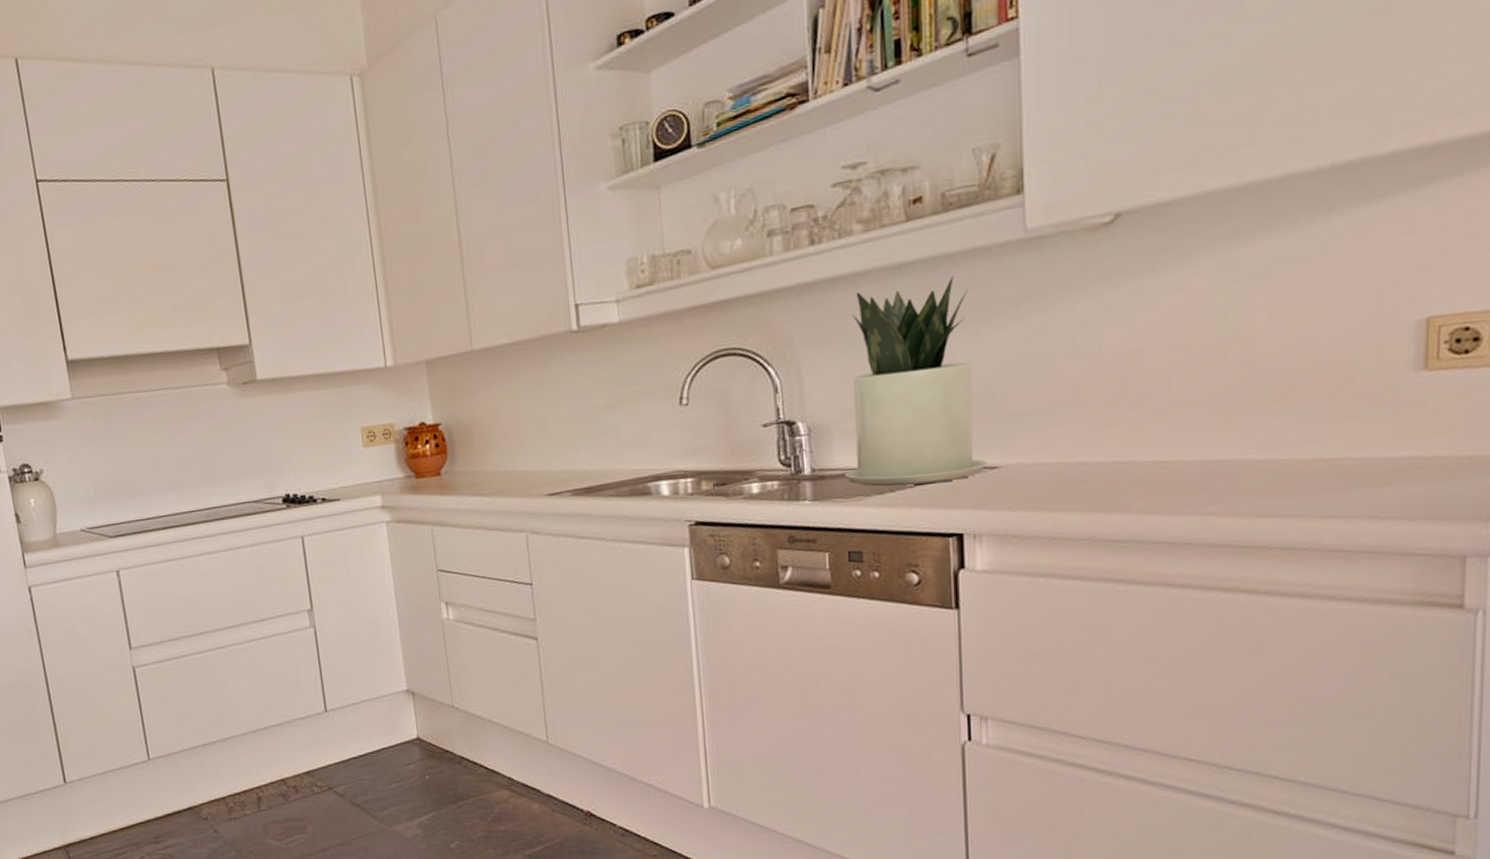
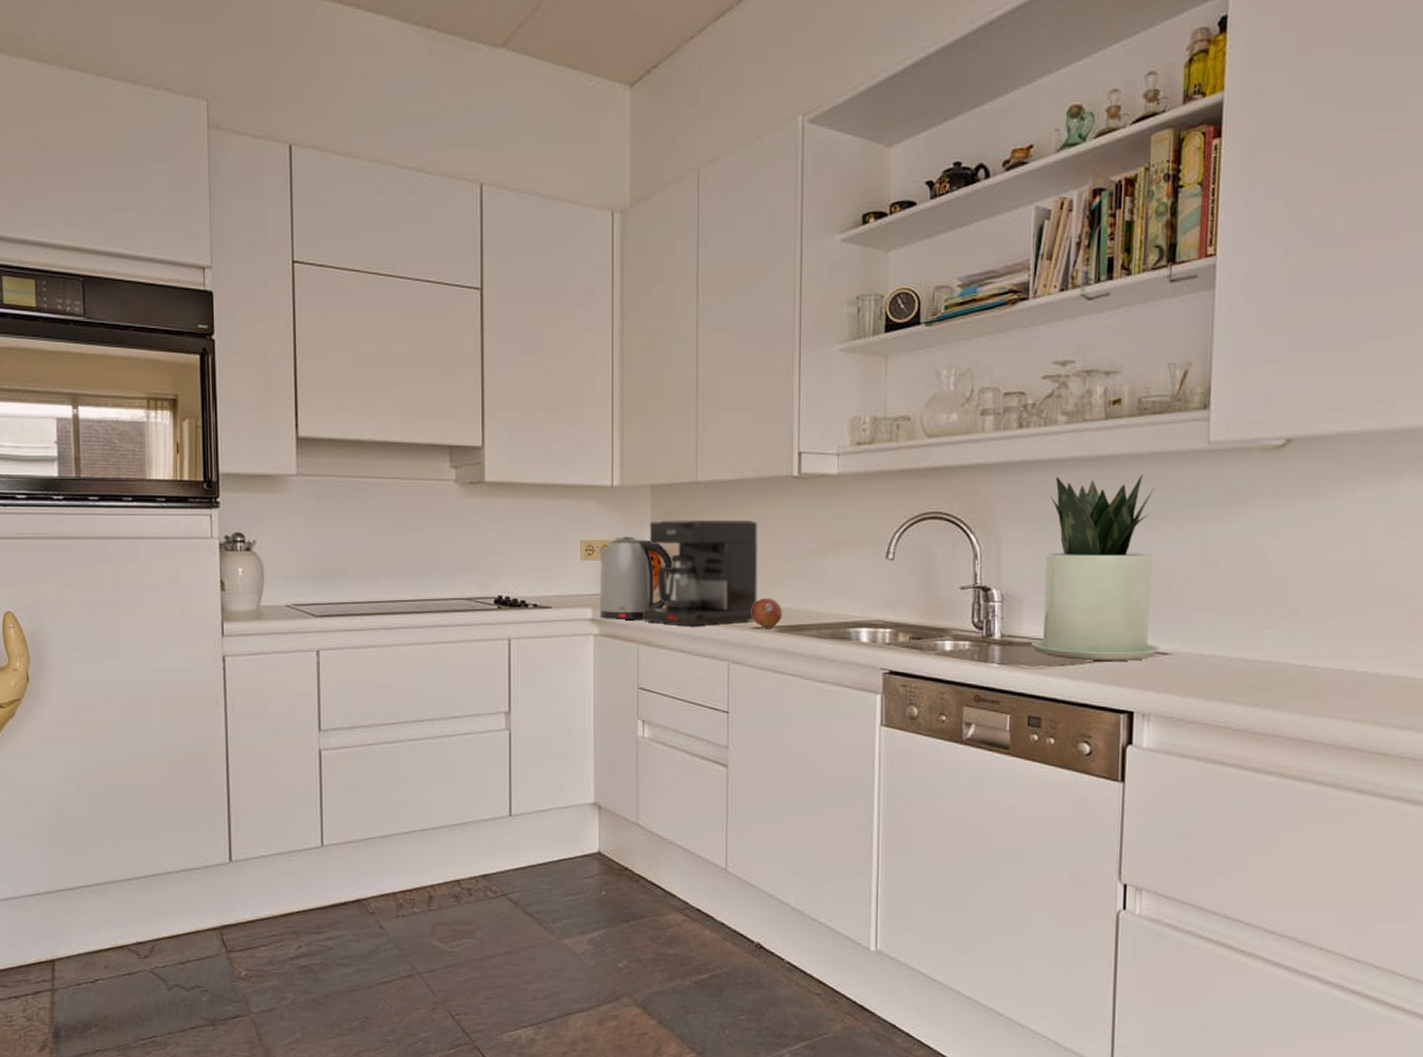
kettle: none [381,416,458,505] -> present [599,537,673,620]
coffee maker: none [428,383,549,502] -> present [643,520,758,626]
fruit: none [544,461,577,494] -> present [752,597,782,628]

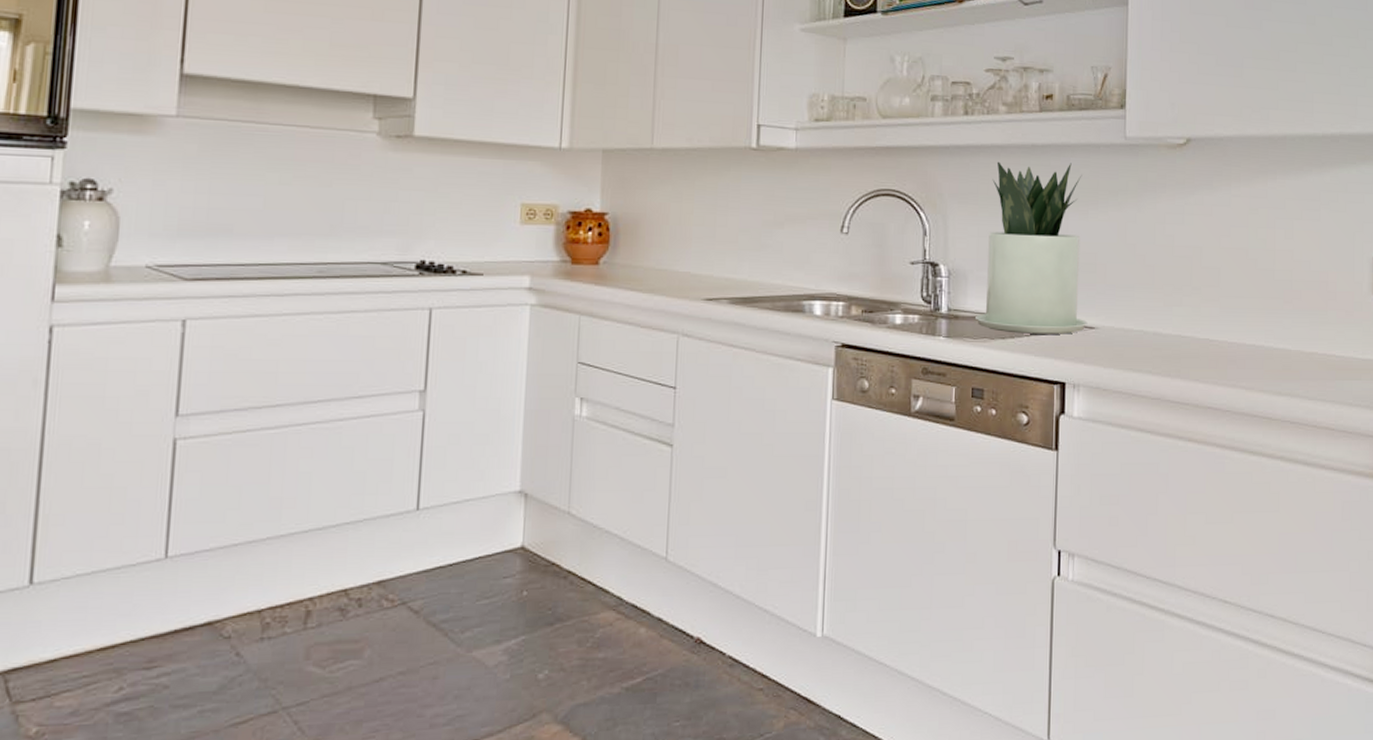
kettle: present [599,537,673,620] -> none [538,201,623,289]
coffee maker: present [643,520,758,626] -> none [587,186,714,296]
fruit: present [752,597,782,628] -> none [704,268,736,300]

